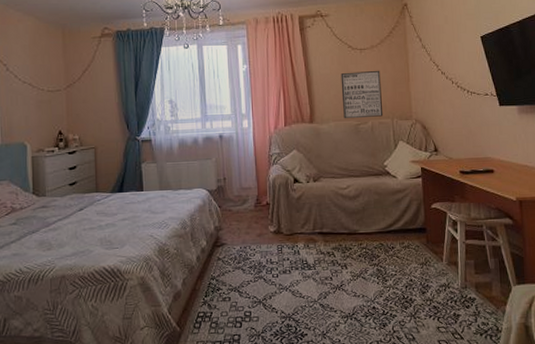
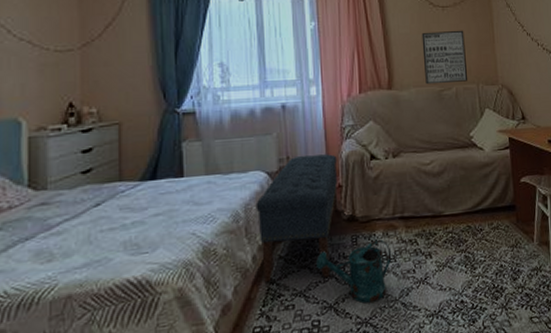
bench: none [199,177,267,279] -> present [255,154,338,283]
watering can: none [248,250,312,302] -> present [316,239,392,304]

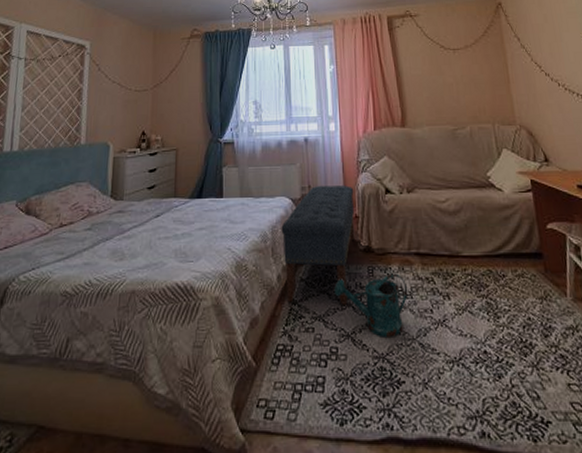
wall art: present [421,30,468,85] -> none [433,71,483,123]

